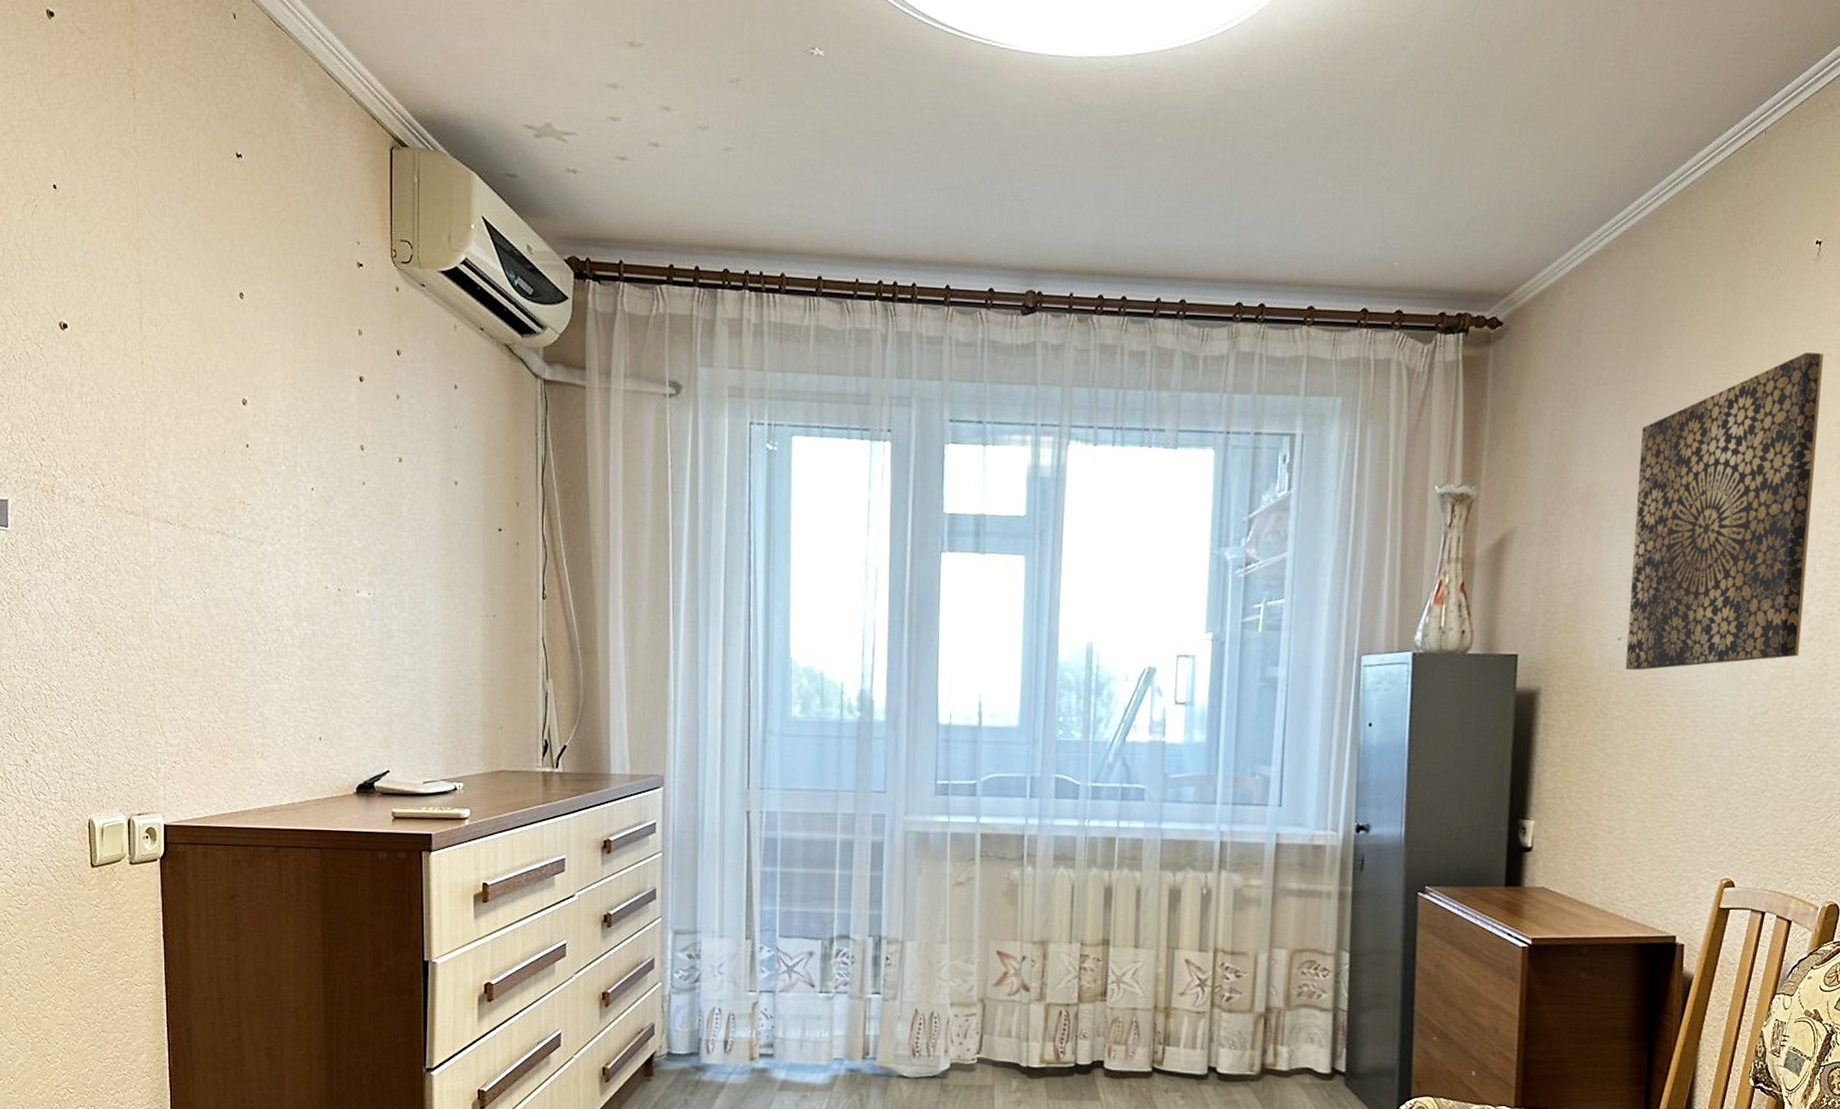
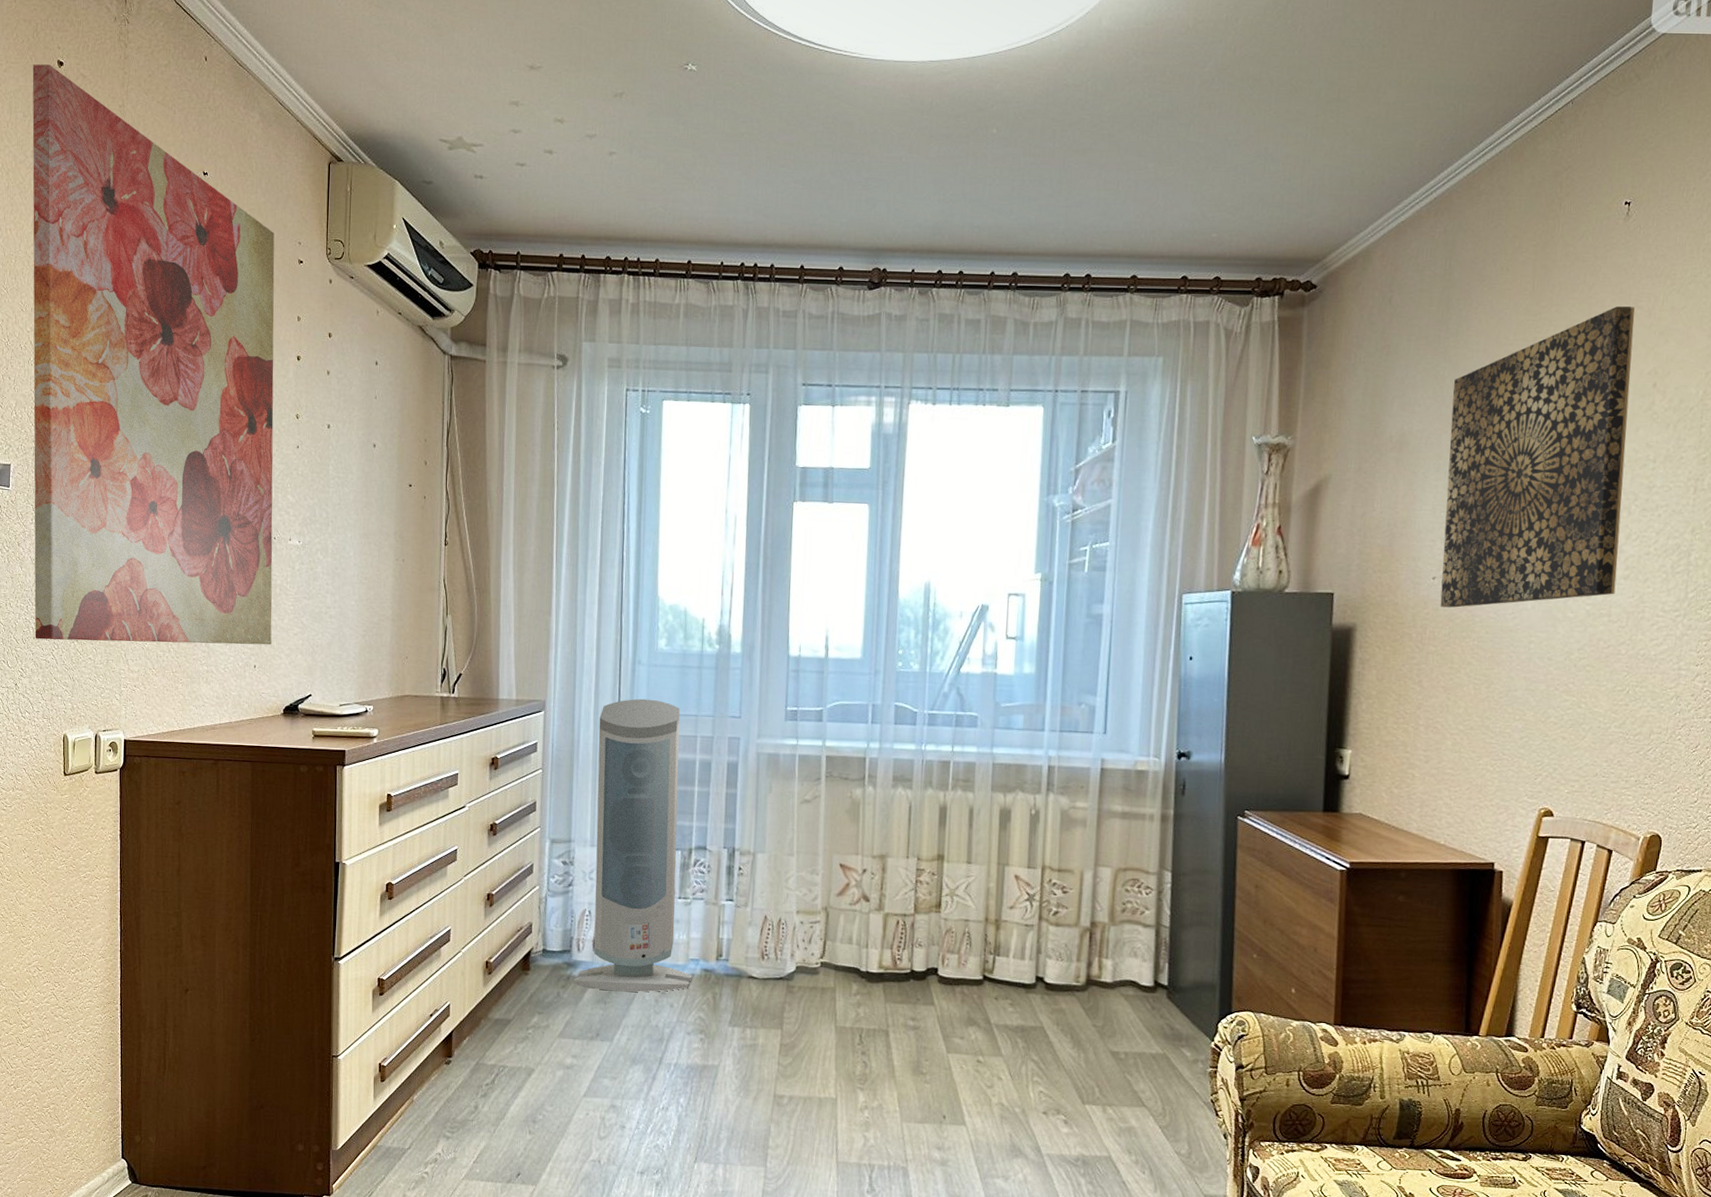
wall art: none [14,13,339,714] -> present [32,64,275,645]
air purifier: none [702,772,836,1097] -> present [573,698,692,992]

